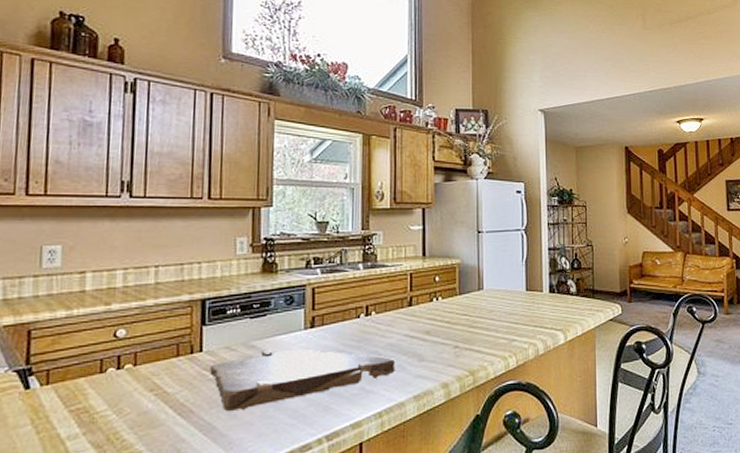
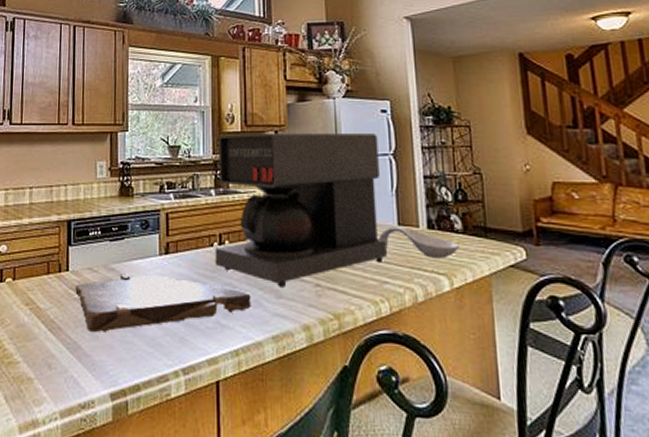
coffee maker: none [361,209,516,351] -> present [215,132,387,287]
spoon rest: none [509,291,573,317] -> present [378,226,460,258]

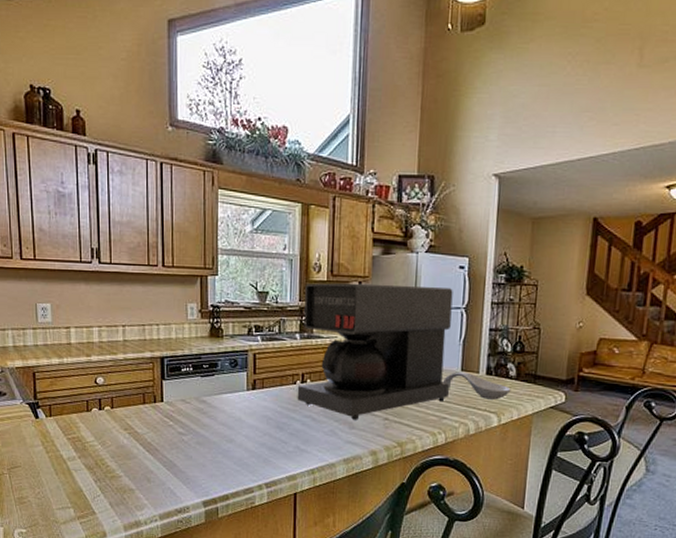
cutting board: present [75,273,252,333] -> none [170,405,328,454]

